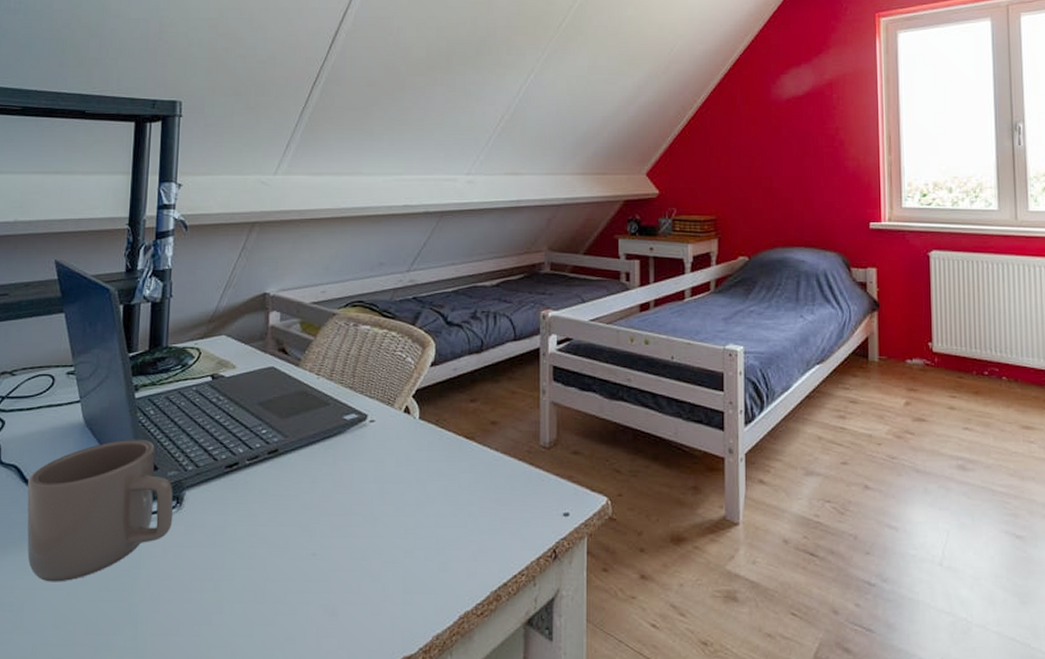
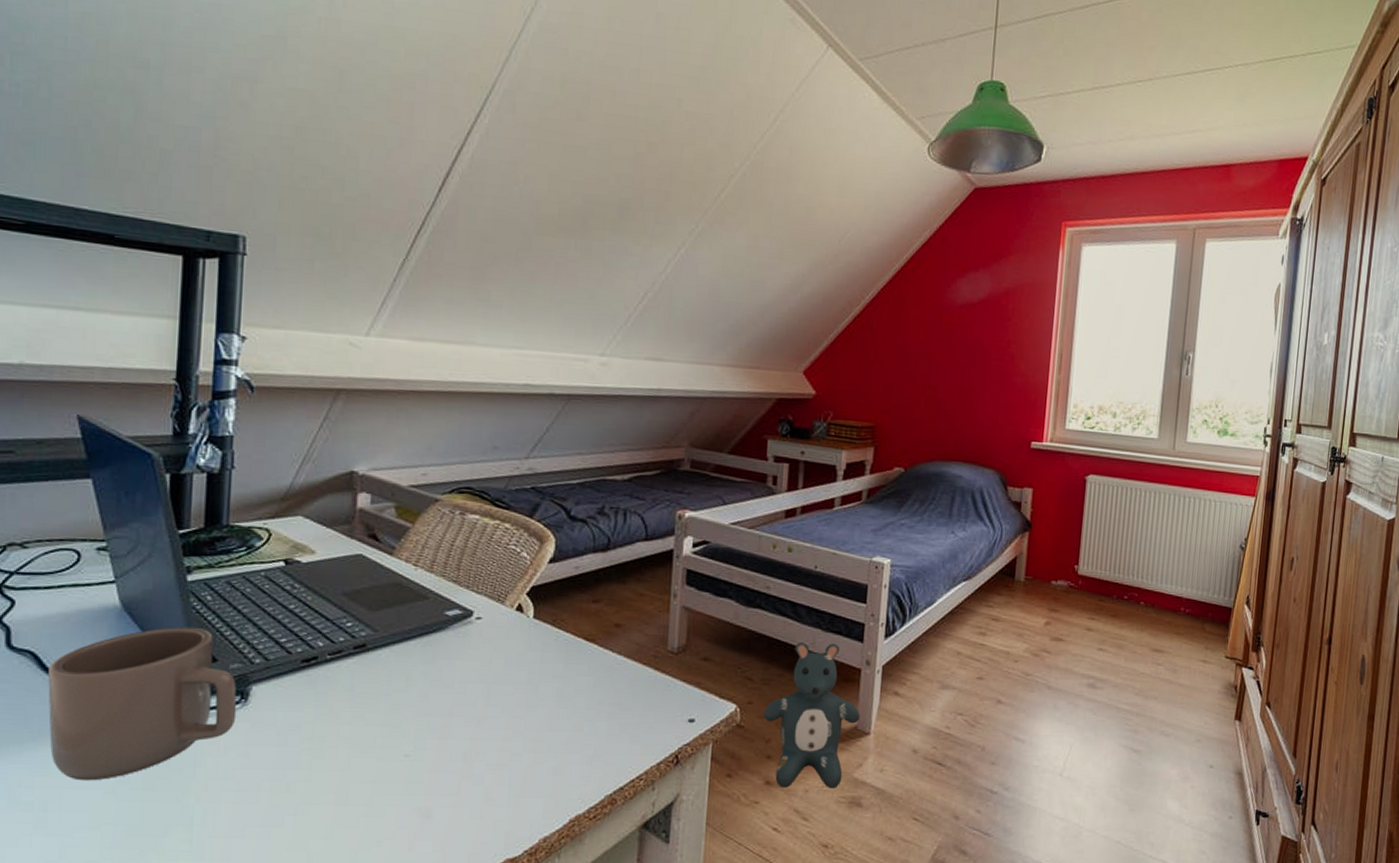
stuffed animal: none [634,433,727,582] -> present [763,642,860,789]

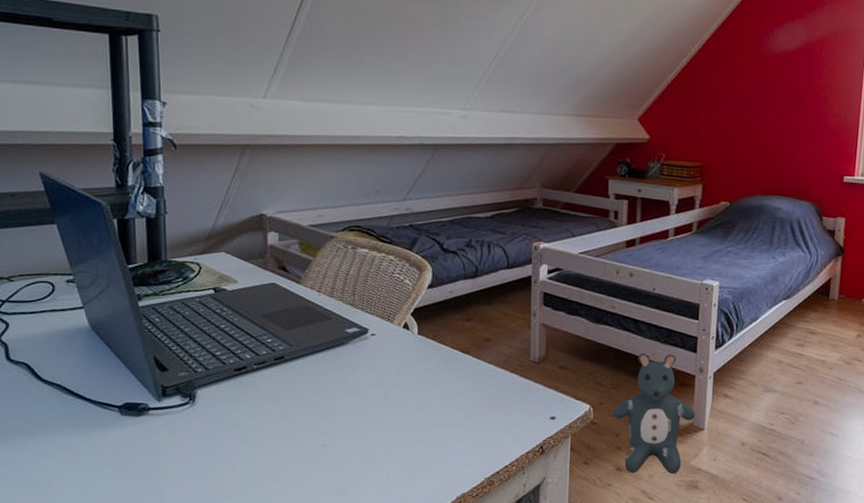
mug: present [48,626,237,781] -> none [40,343,187,464]

